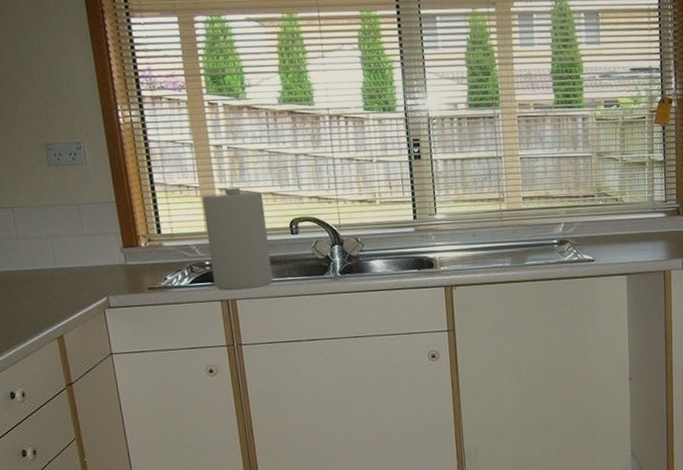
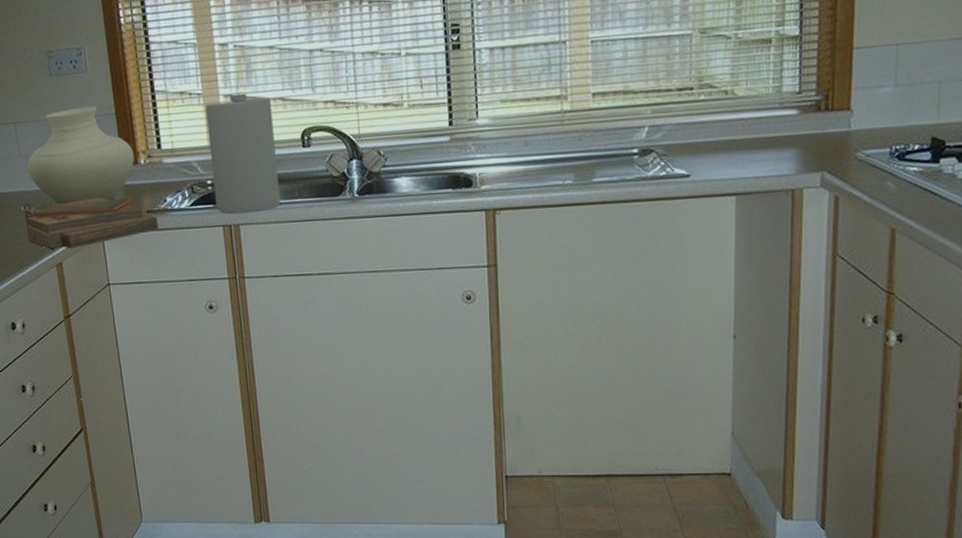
clipboard: none [19,275,160,323] -> present [21,196,159,249]
vase: none [25,194,135,283] -> present [27,106,135,205]

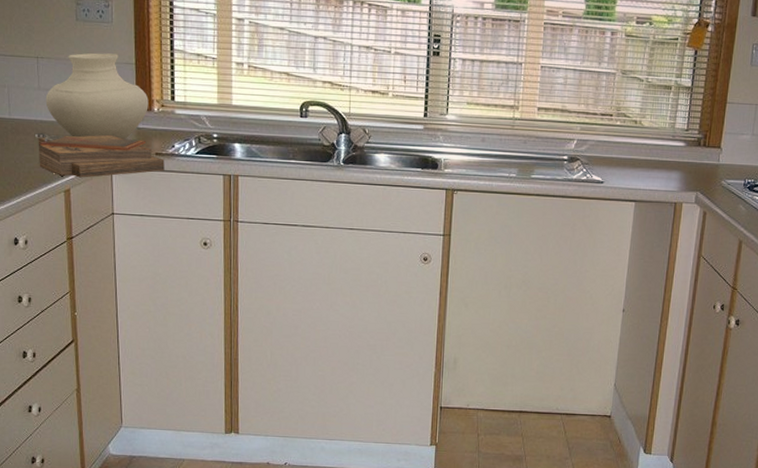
paper towel holder: present [206,93,281,215] -> none [218,63,278,167]

